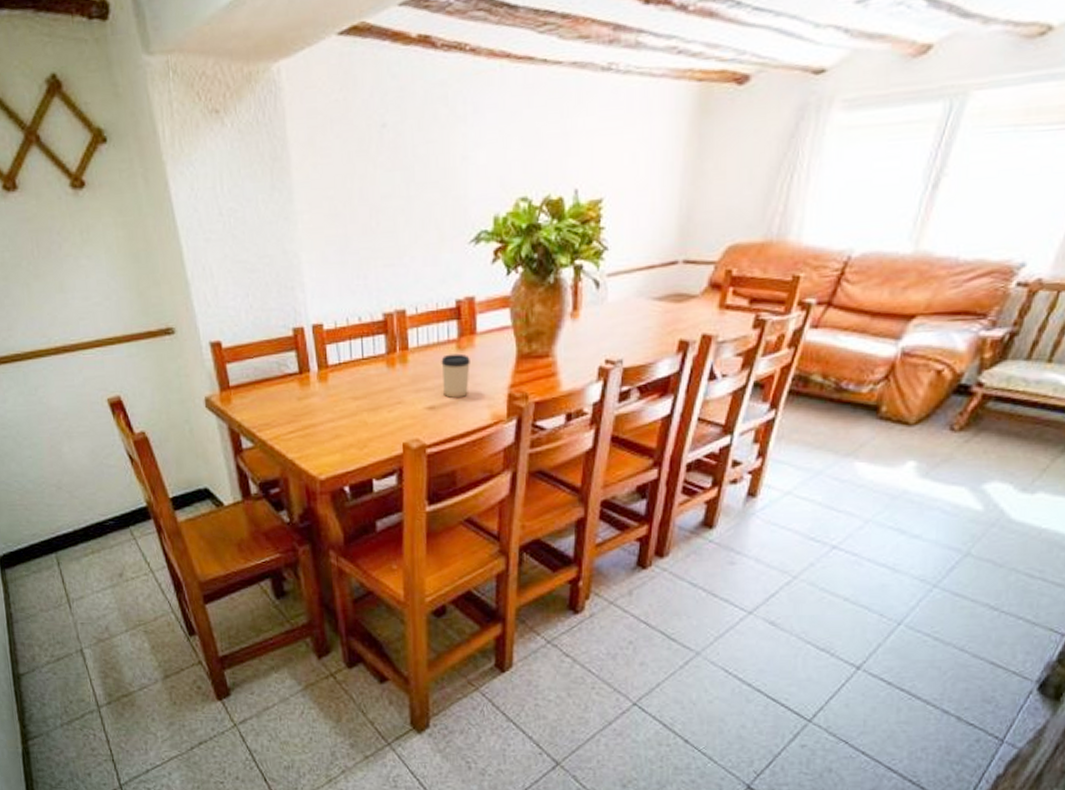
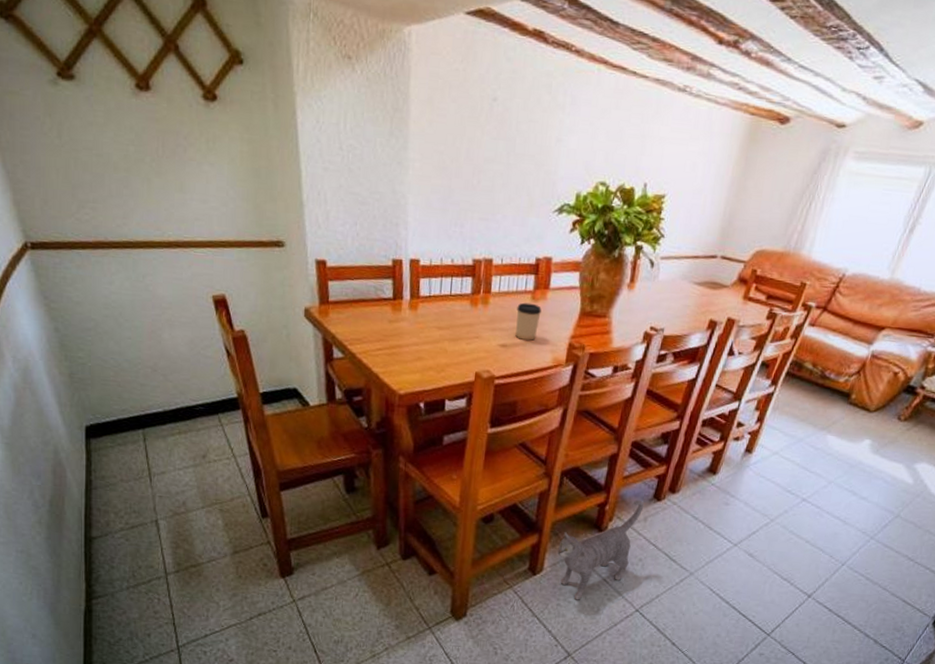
cat: none [527,570,626,698] -> present [557,500,644,600]

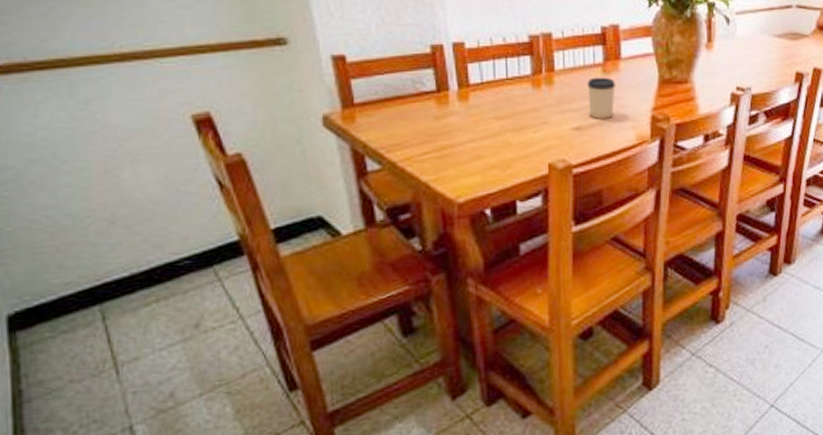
cat: present [557,500,644,600] -> none [673,278,761,410]

